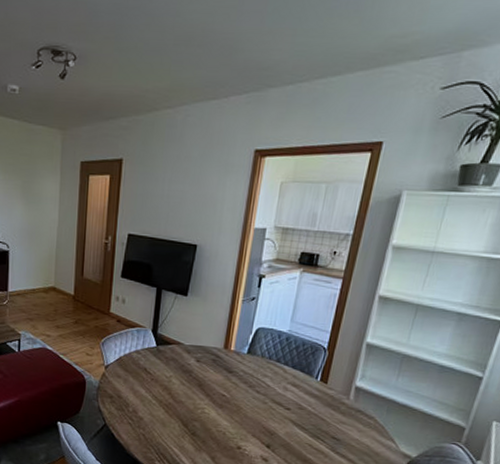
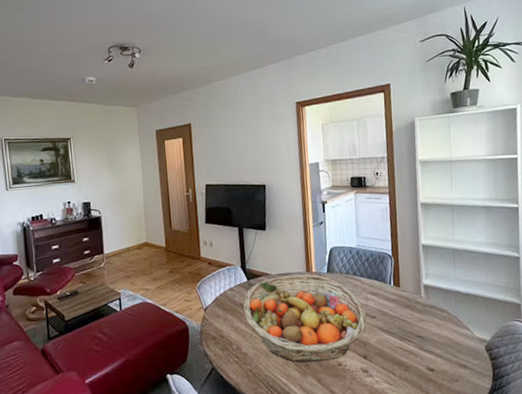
fruit basket: none [147,348,282,442] -> present [244,274,368,363]

